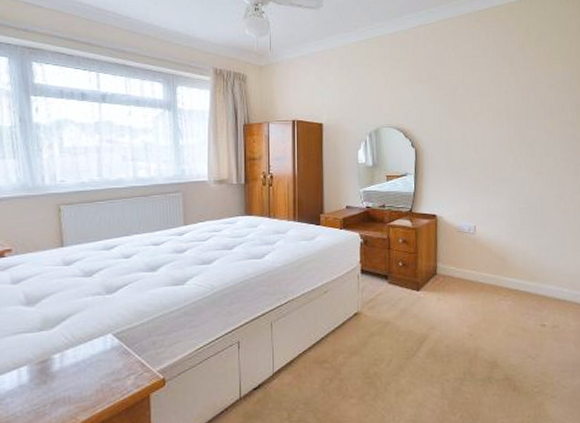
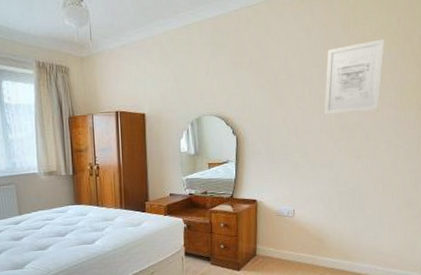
wall art: none [502,60,559,130] -> present [324,39,384,114]

